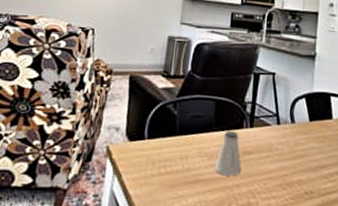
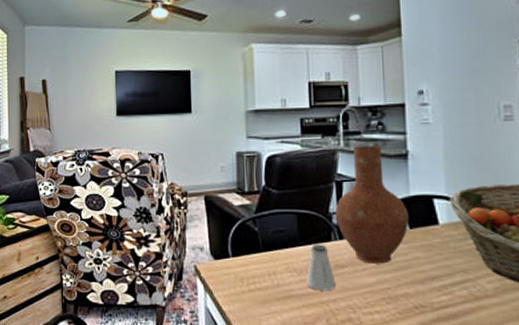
vase: none [250,43,310,152] -> present [336,145,409,264]

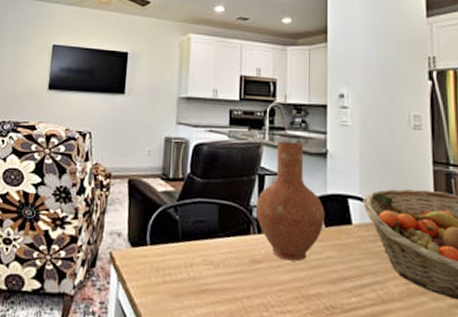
saltshaker: present [306,244,337,291] -> none [222,236,252,287]

